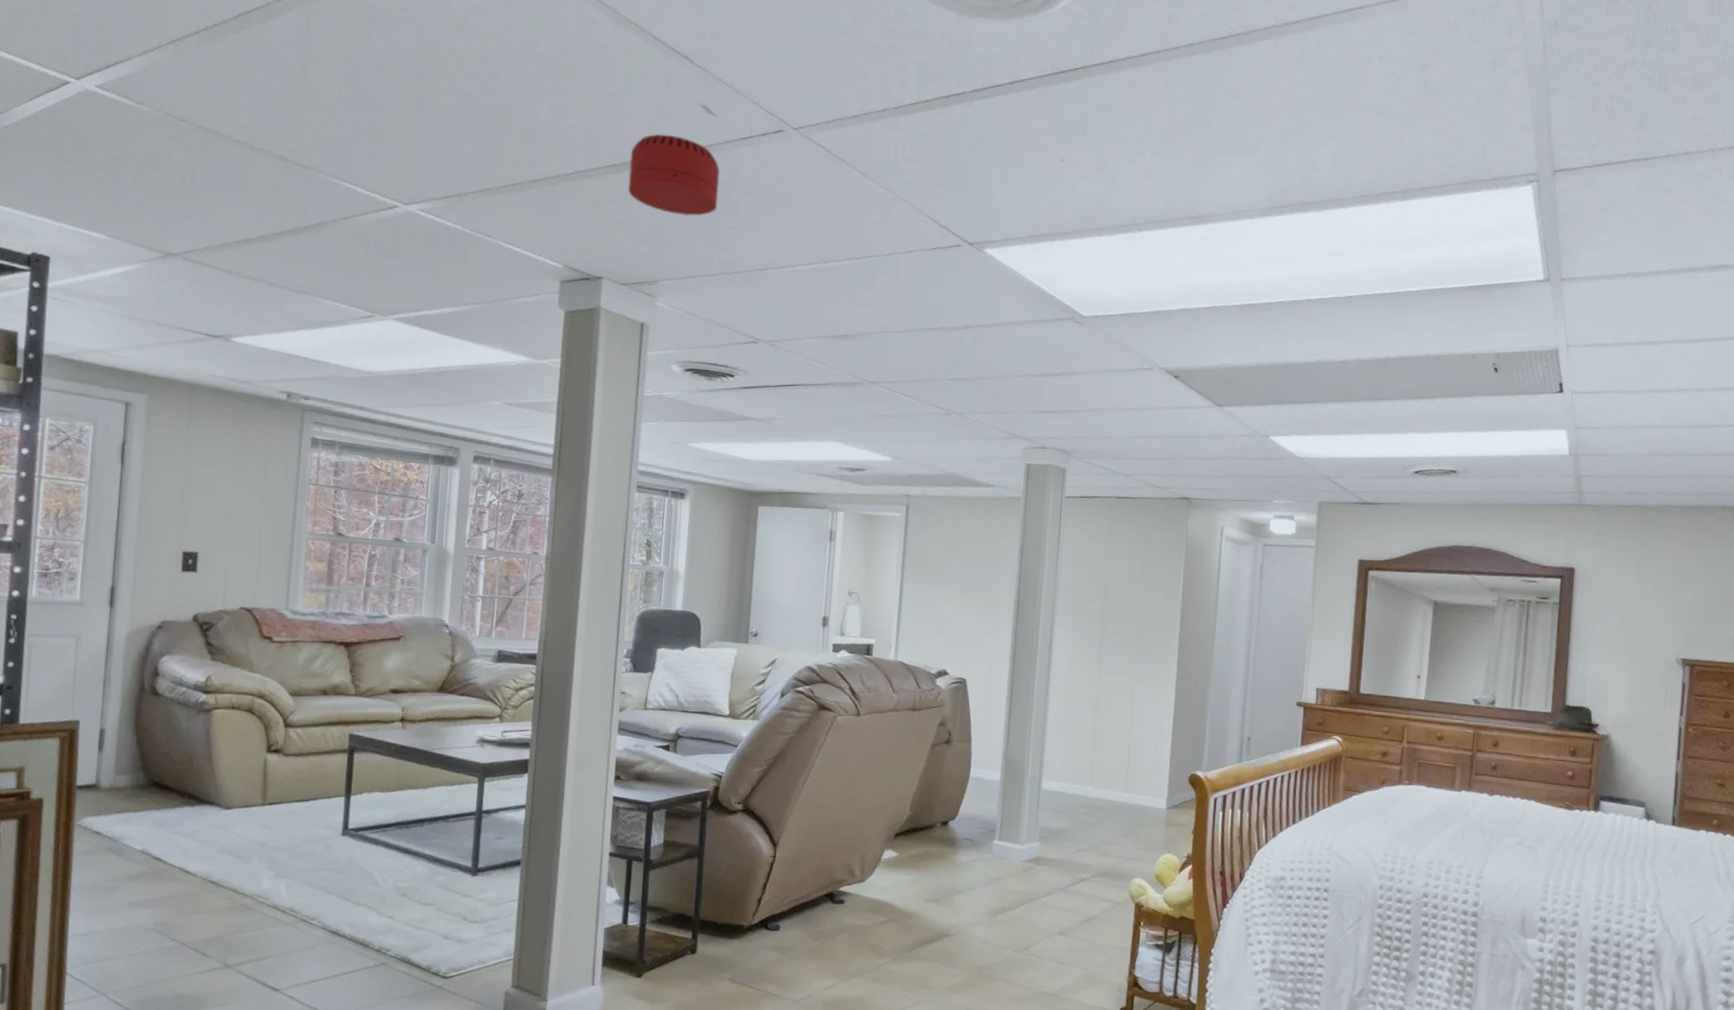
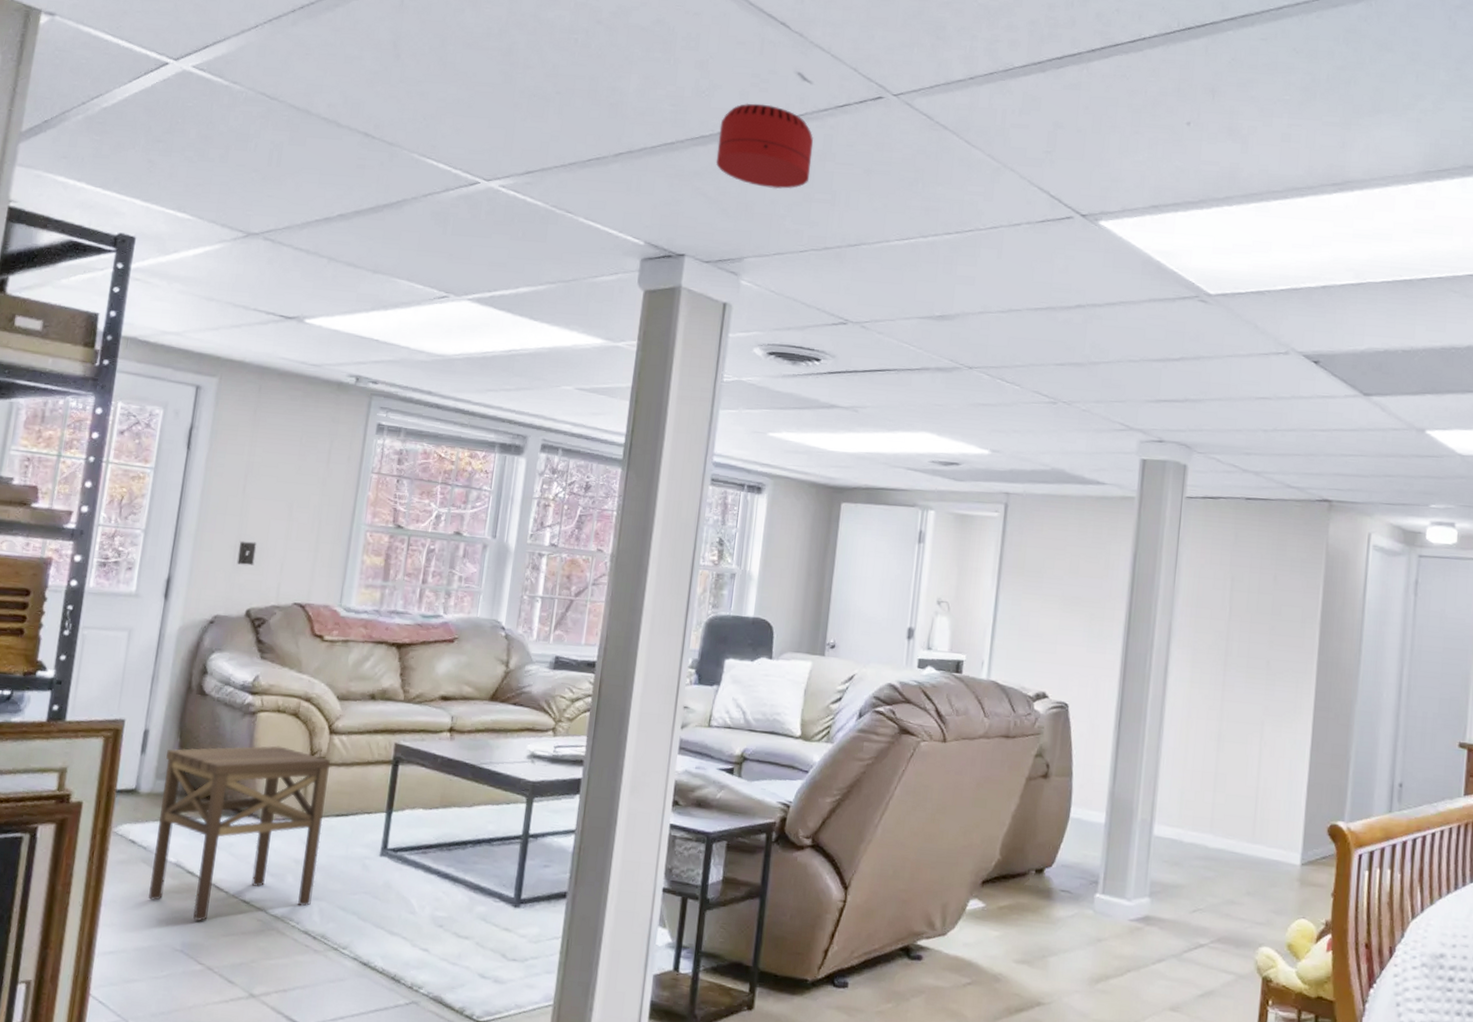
side table: none [116,739,287,902] -> present [147,745,330,921]

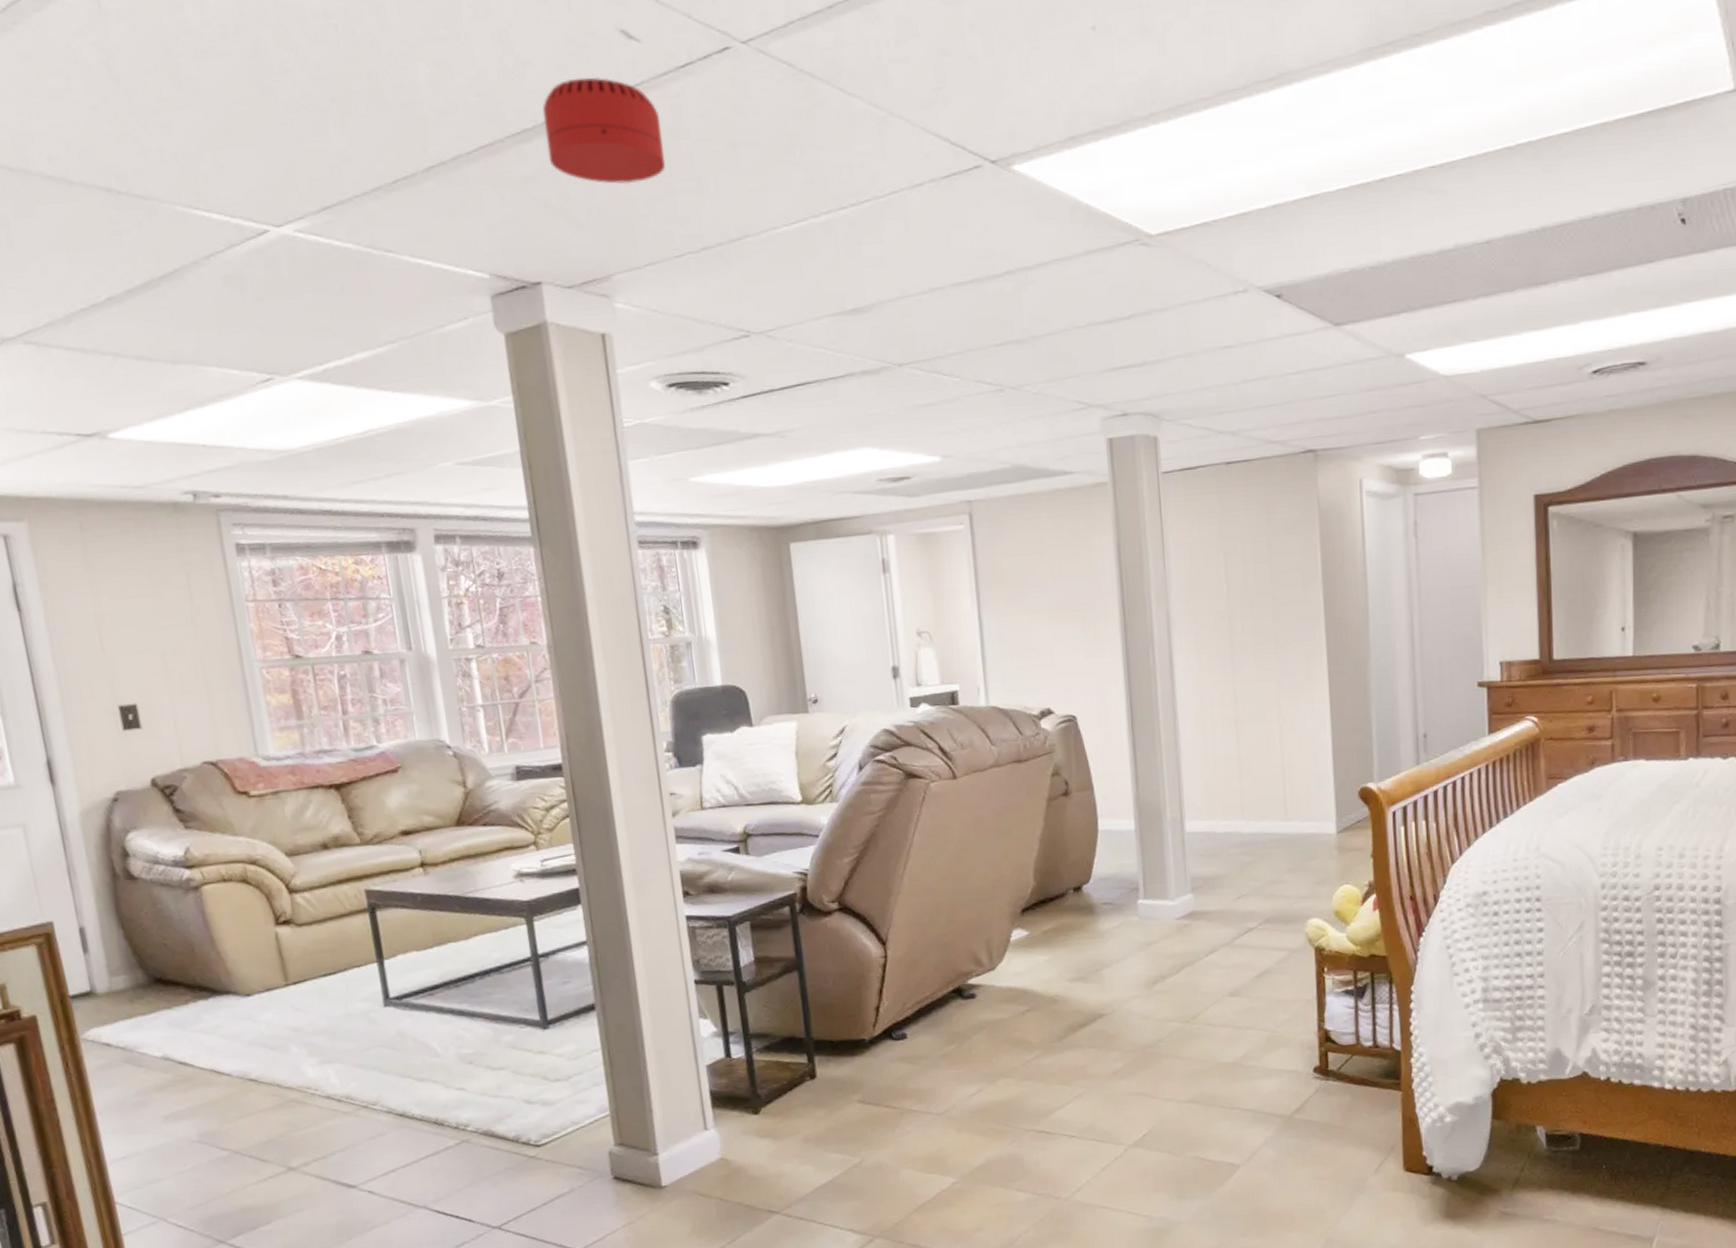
side table: present [147,745,330,921] -> none [112,916,325,1109]

